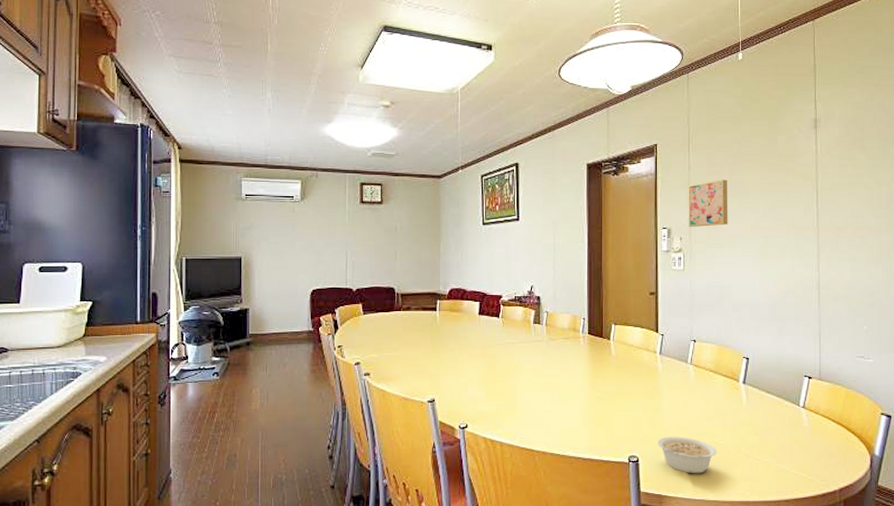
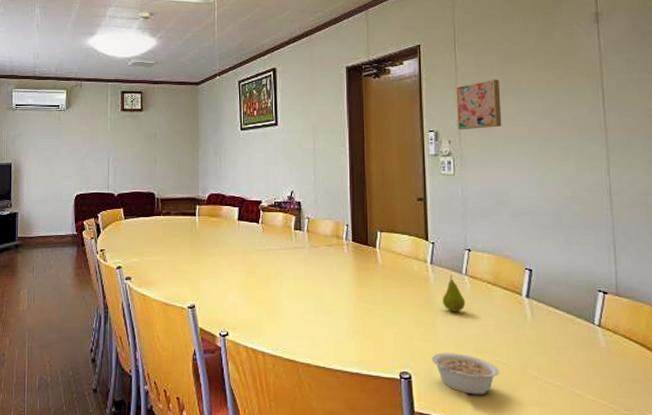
fruit: none [669,364,690,398] -> present [443,275,466,312]

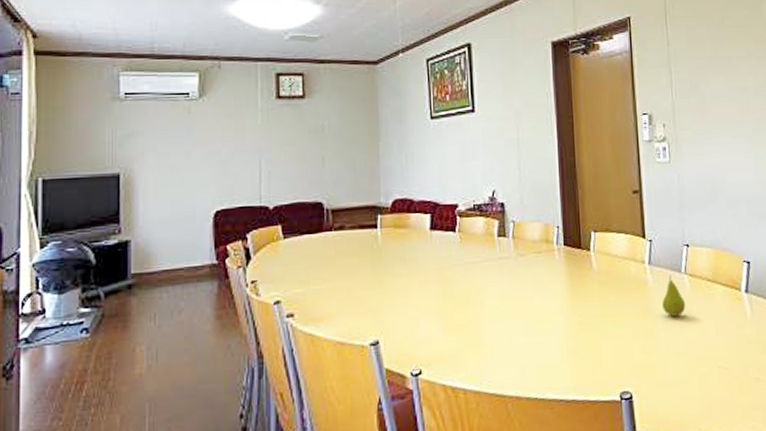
legume: present [431,353,500,395] -> none [652,362,723,408]
wall art: present [456,79,502,130] -> none [668,55,716,112]

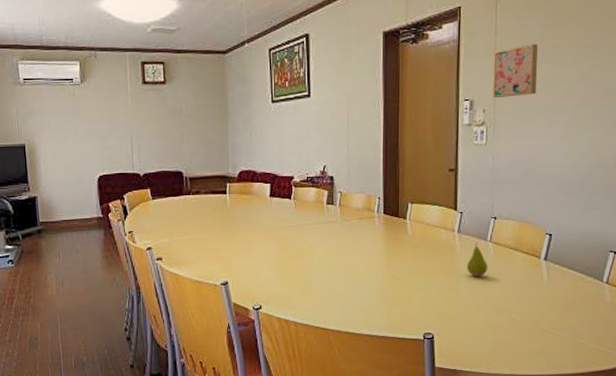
wall art: none [668,55,716,112] -> present [492,43,538,99]

